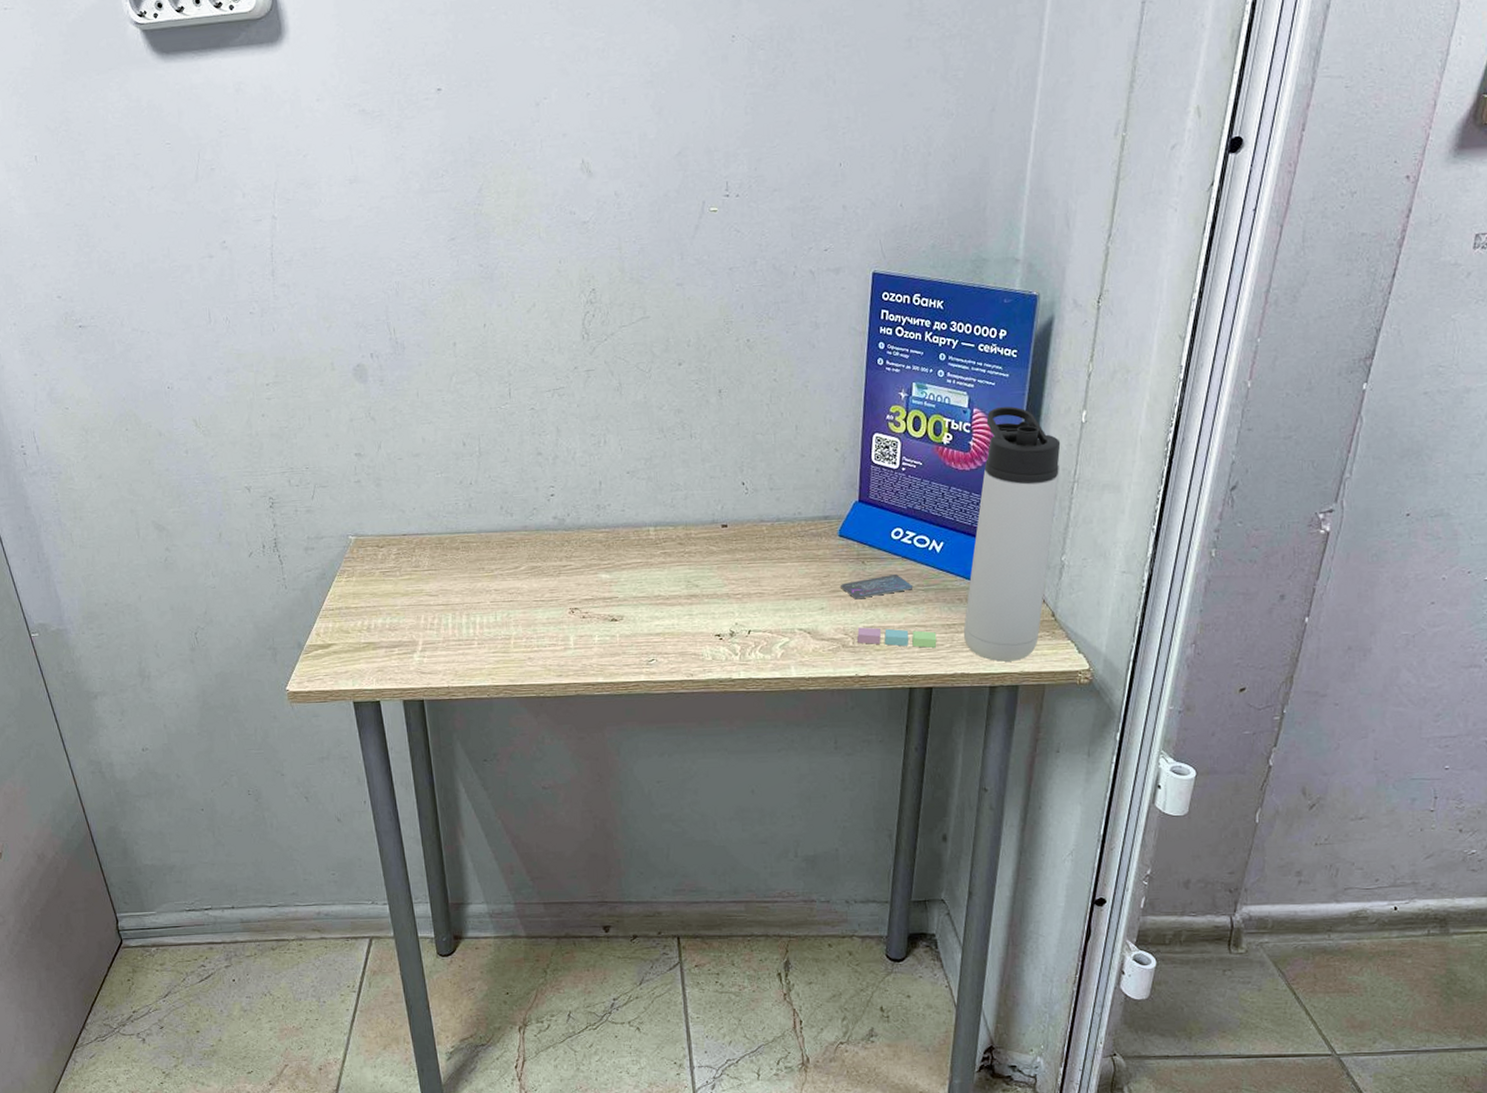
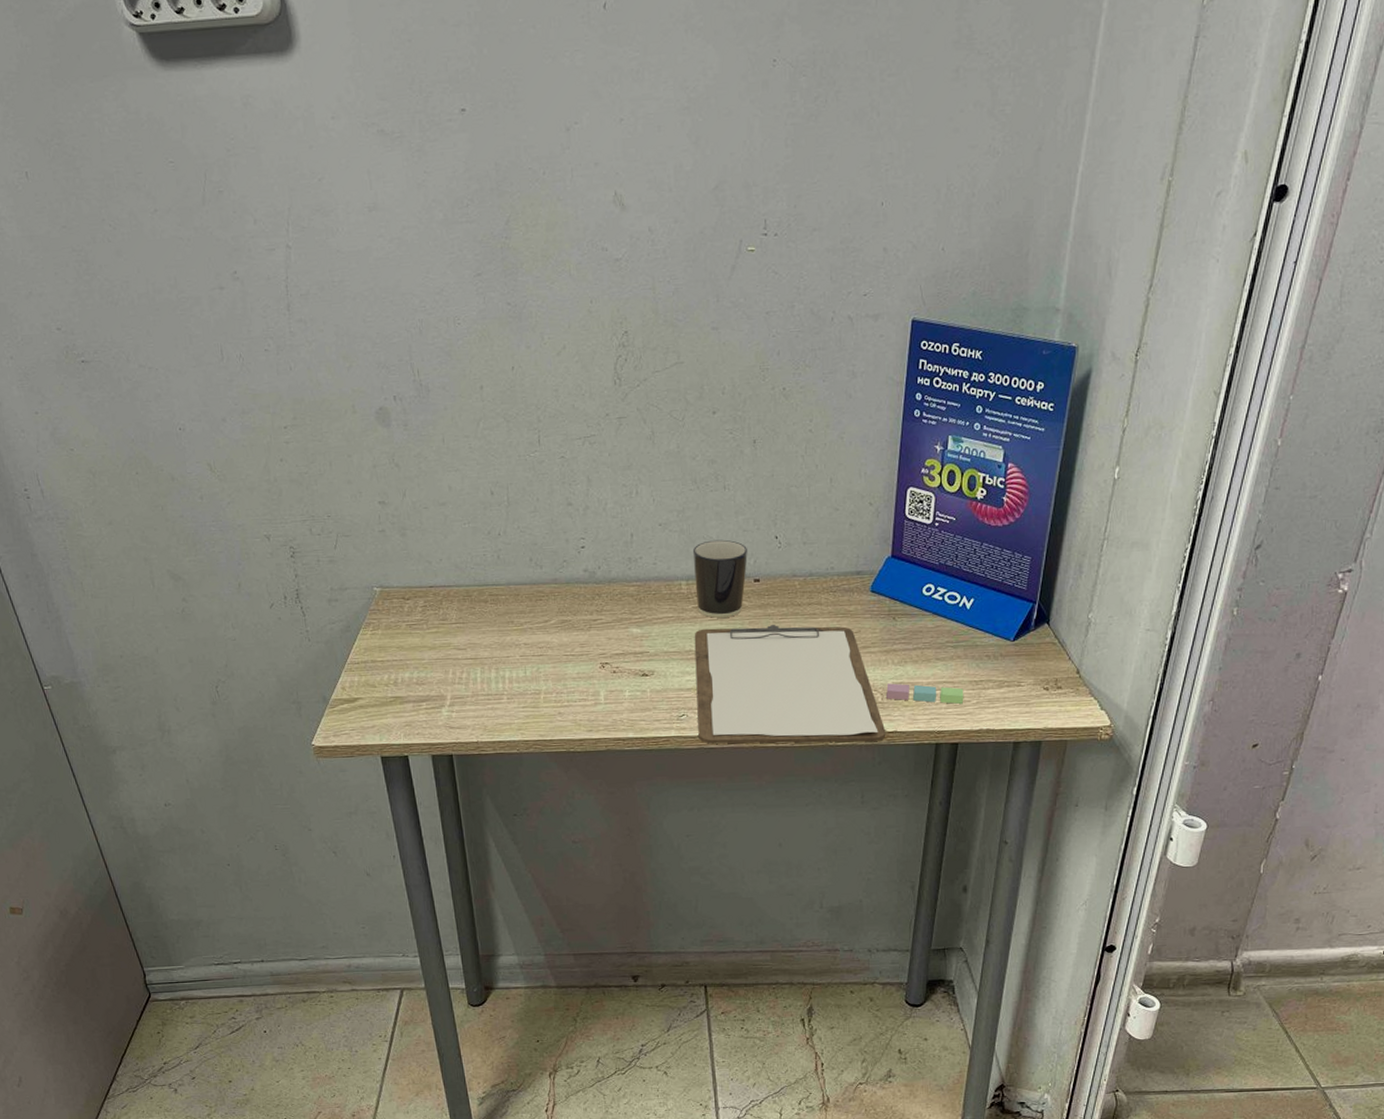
mug: none [660,486,716,563] -> present [692,539,749,618]
clipboard: none [663,569,858,689] -> present [695,625,886,744]
business card: present [841,573,913,600] -> none [871,630,943,656]
thermos bottle: present [964,406,1061,662] -> none [991,462,1093,718]

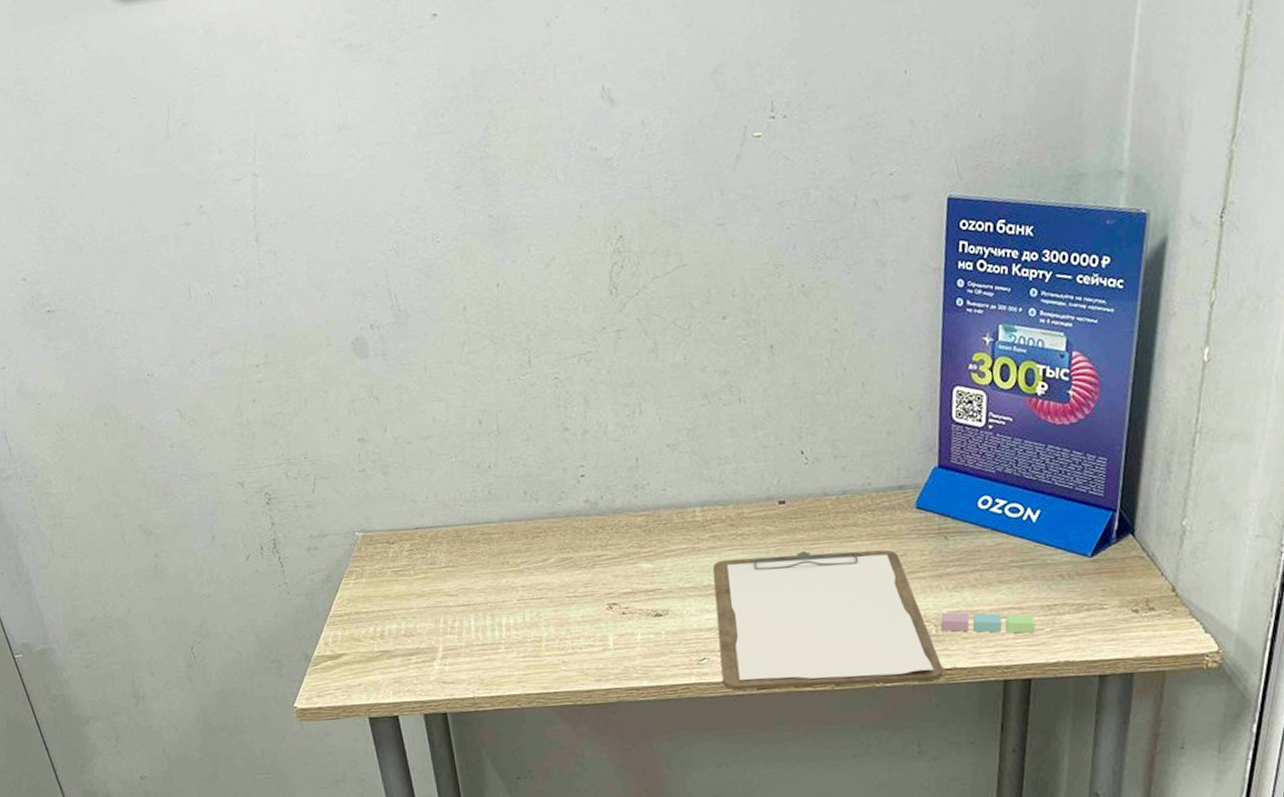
mug: present [692,539,749,618] -> none [706,458,771,547]

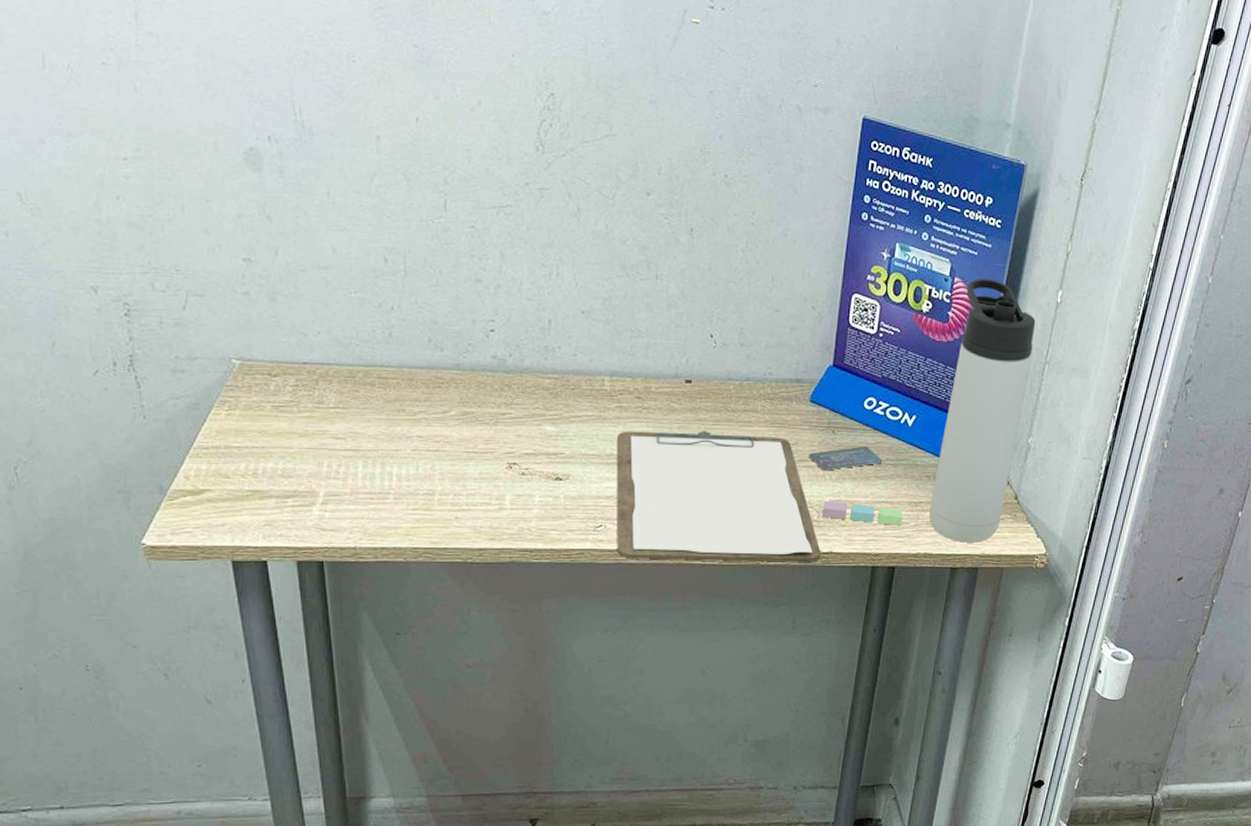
business card: none [920,549,1006,581] -> present [809,445,883,471]
thermos bottle: none [1066,347,1179,646] -> present [930,279,1036,543]

